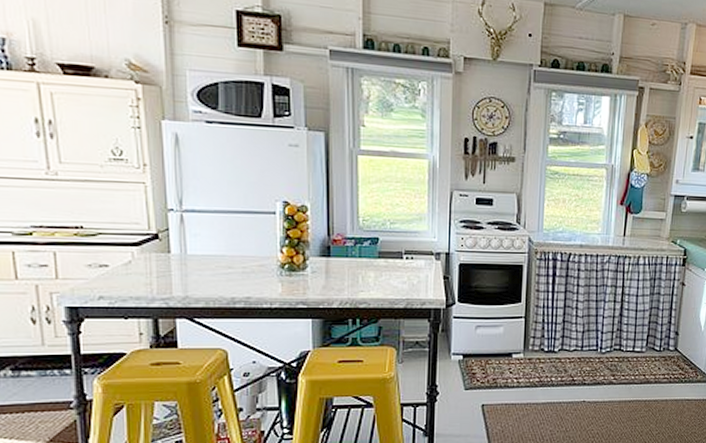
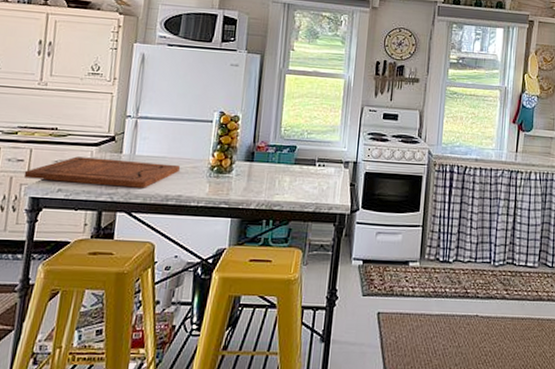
cutting board: none [52,259,243,291] -> present [23,156,180,188]

